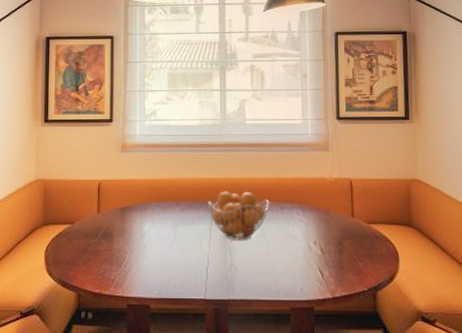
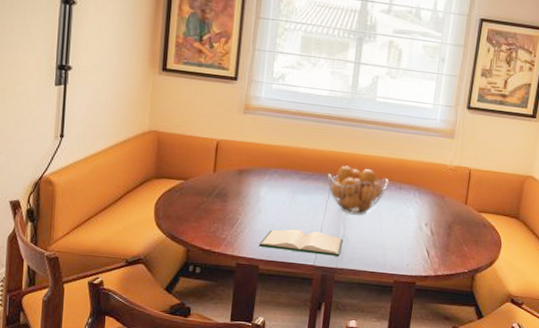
hardback book: none [147,262,231,287] -> present [258,229,343,257]

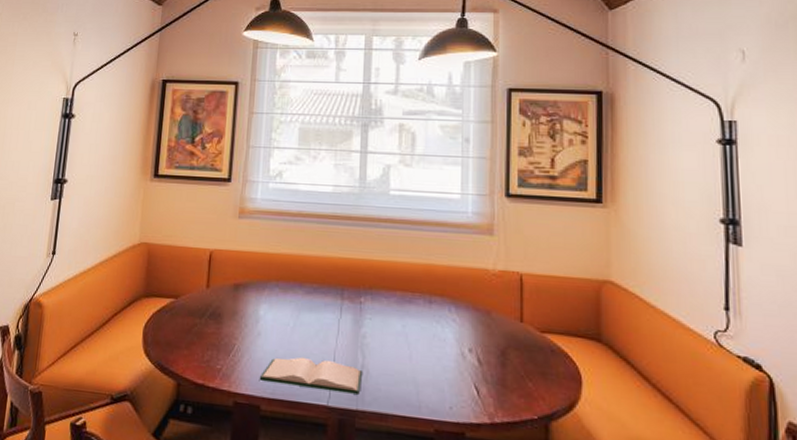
fruit basket: present [327,165,388,215] -> none [338,275,414,338]

